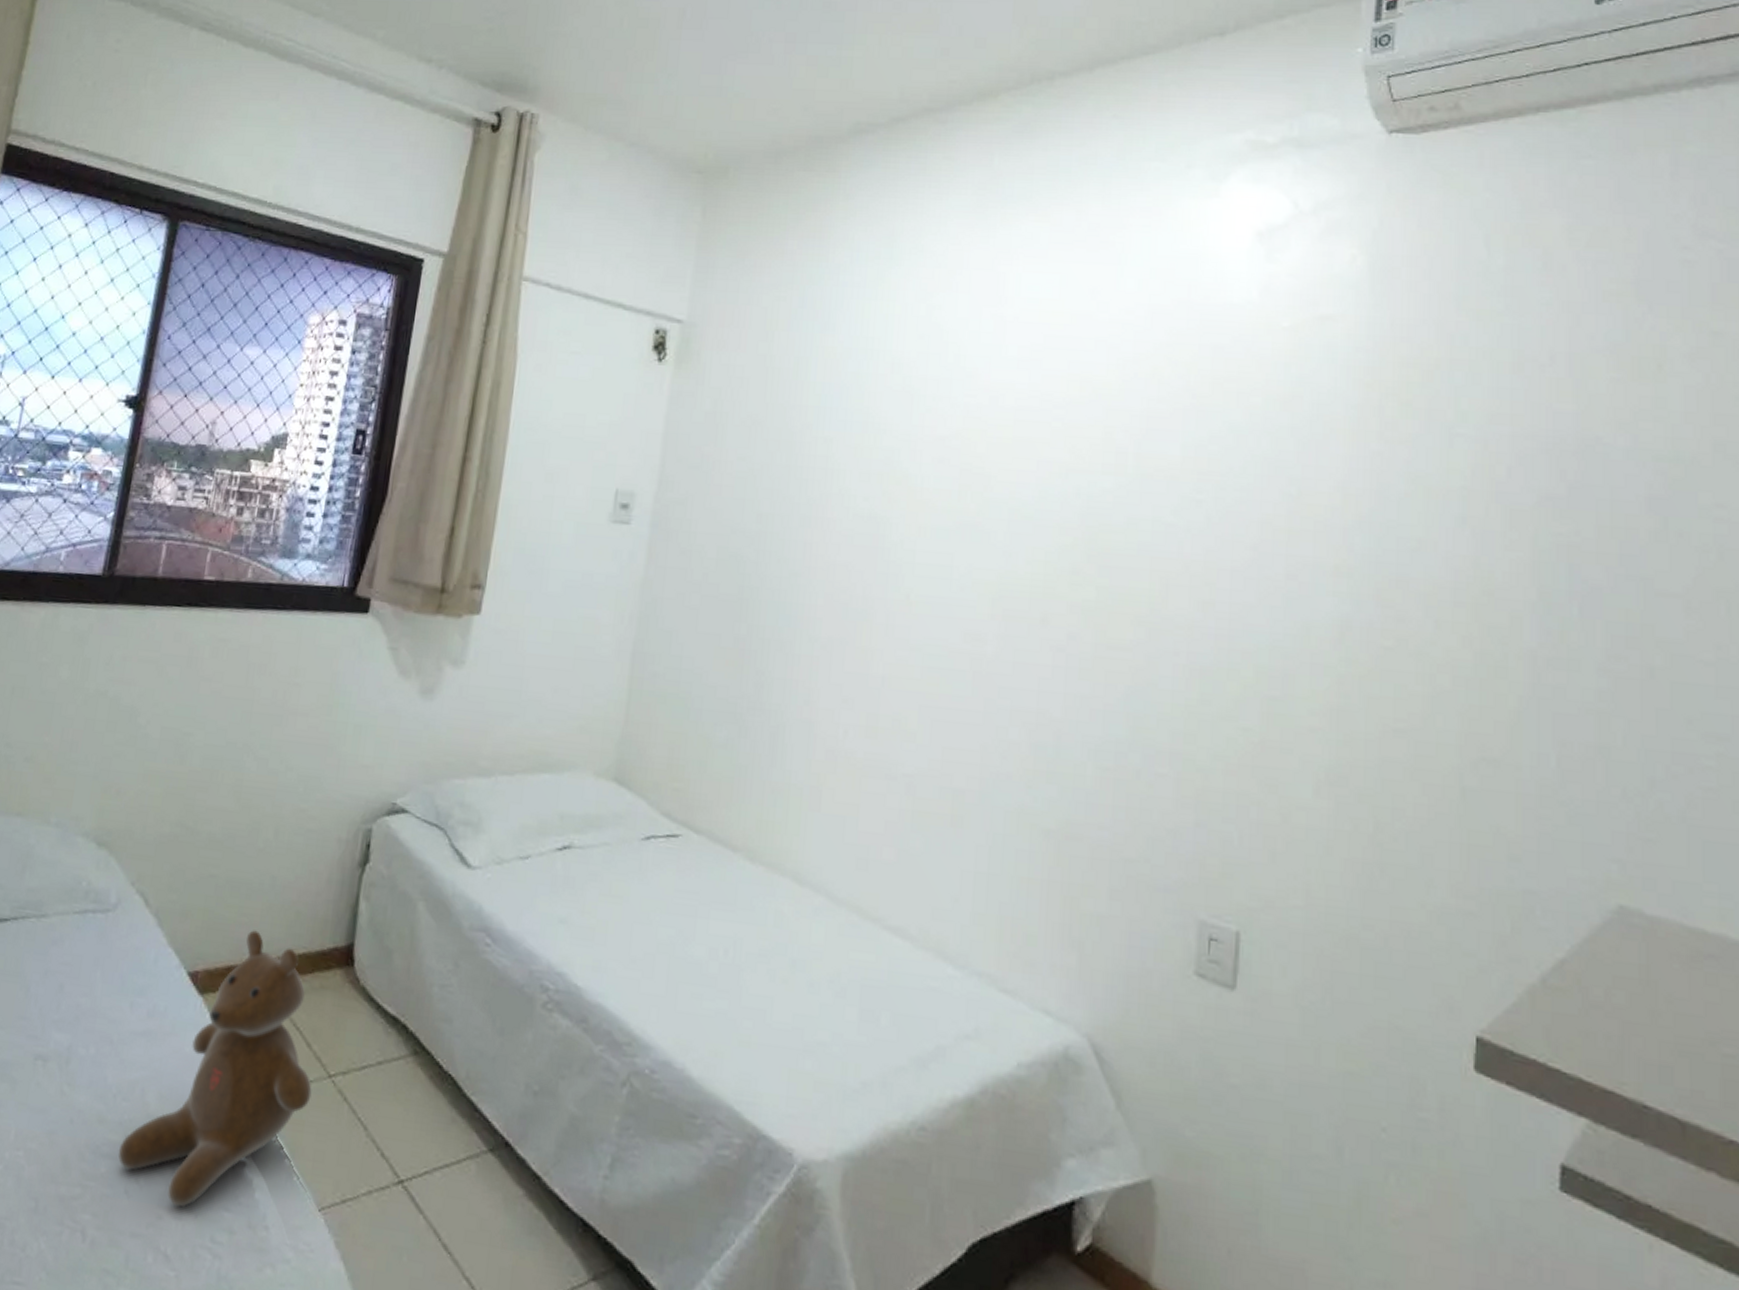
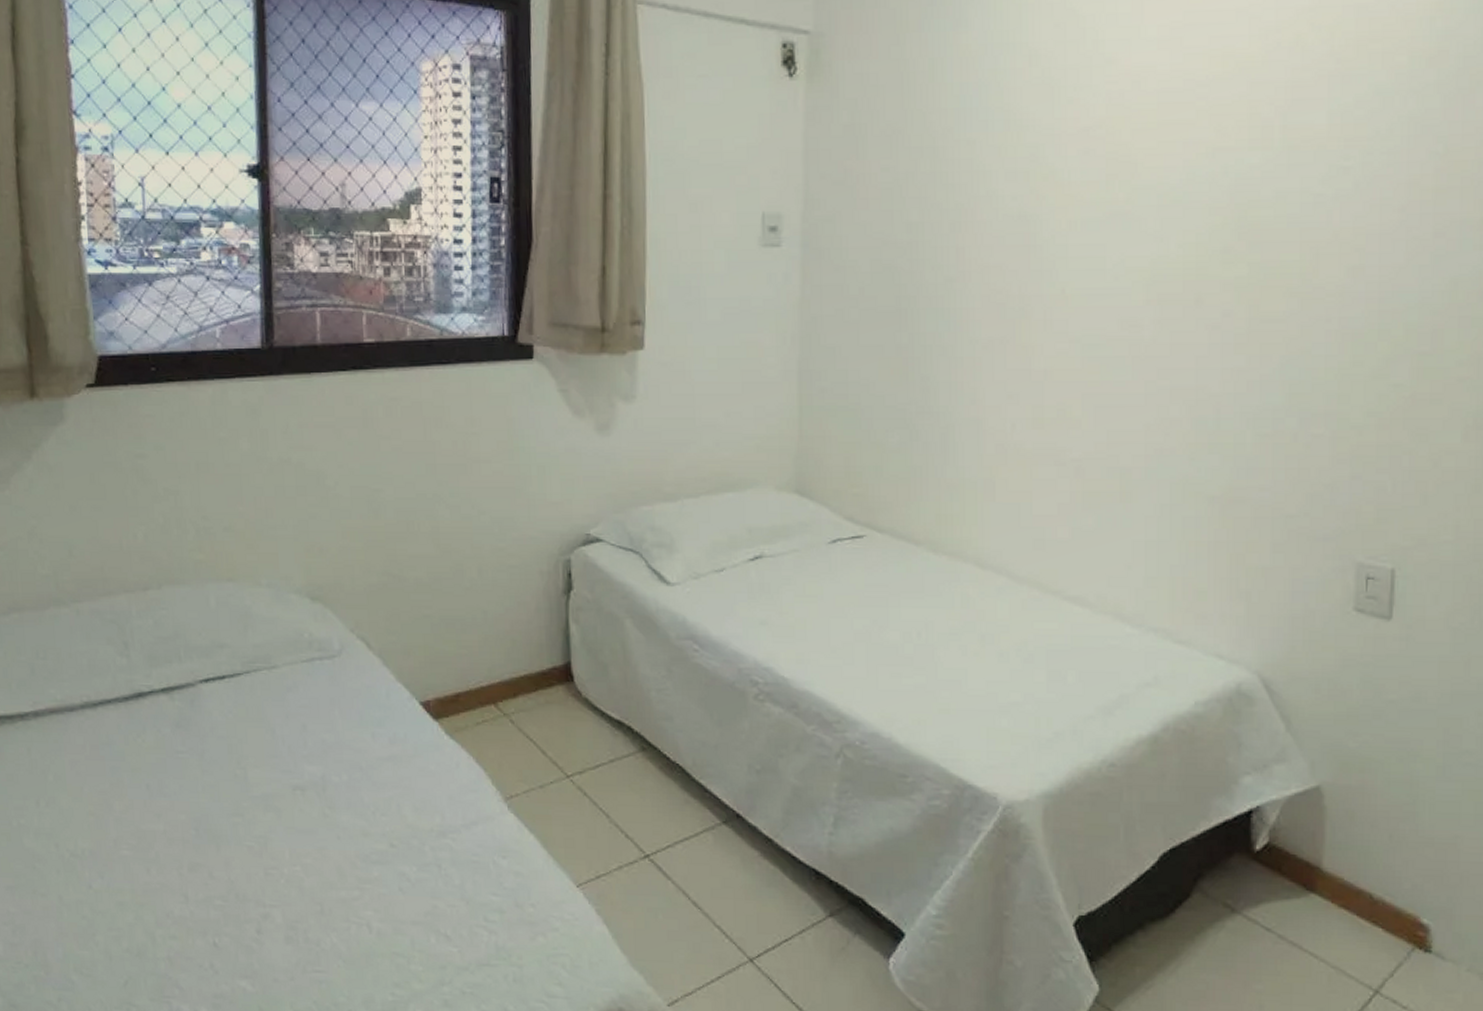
stuffed bear: present [117,930,312,1207] -> none [386,660,554,897]

